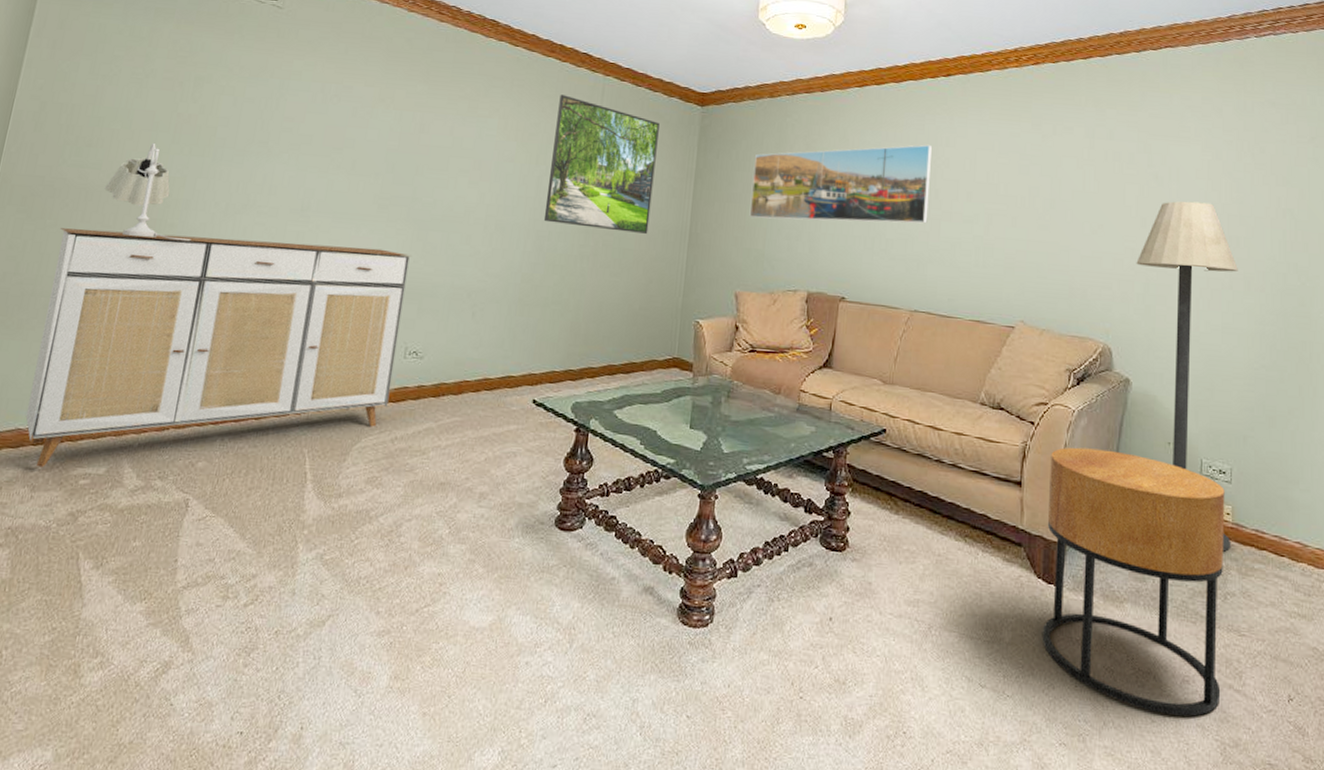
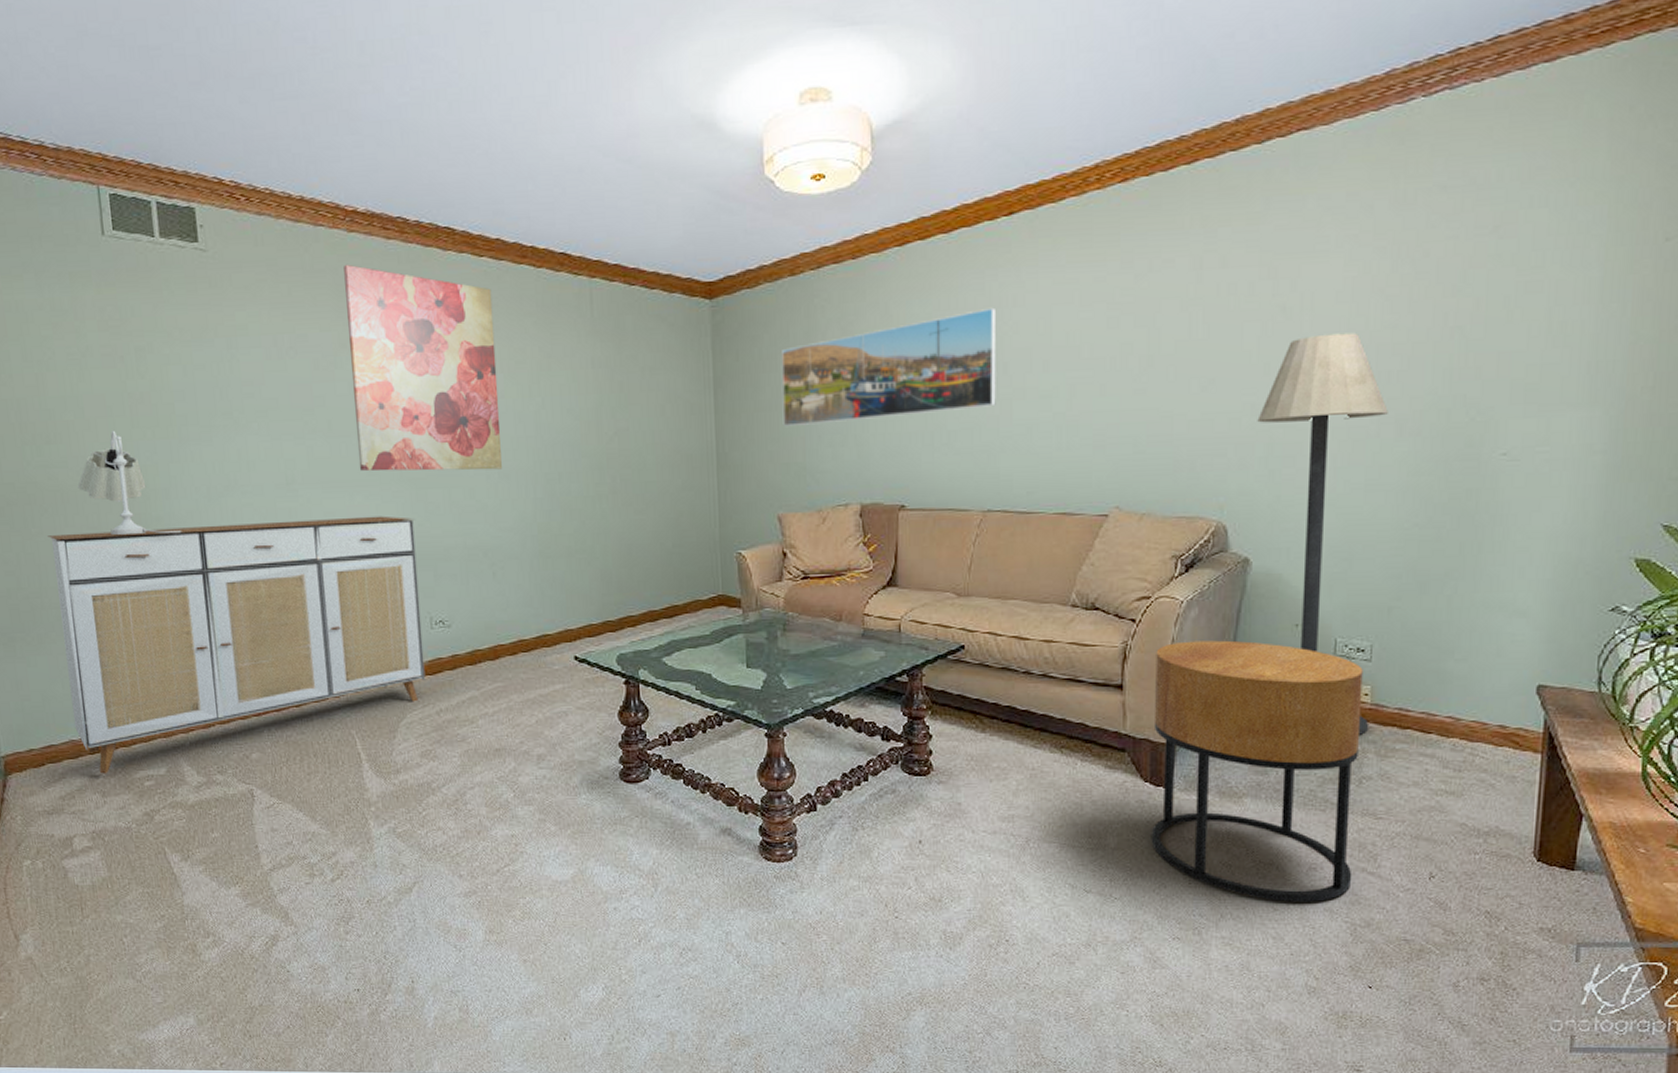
wall art: none [371,35,520,222] -> present [344,264,502,472]
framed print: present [543,94,660,234] -> none [542,308,670,463]

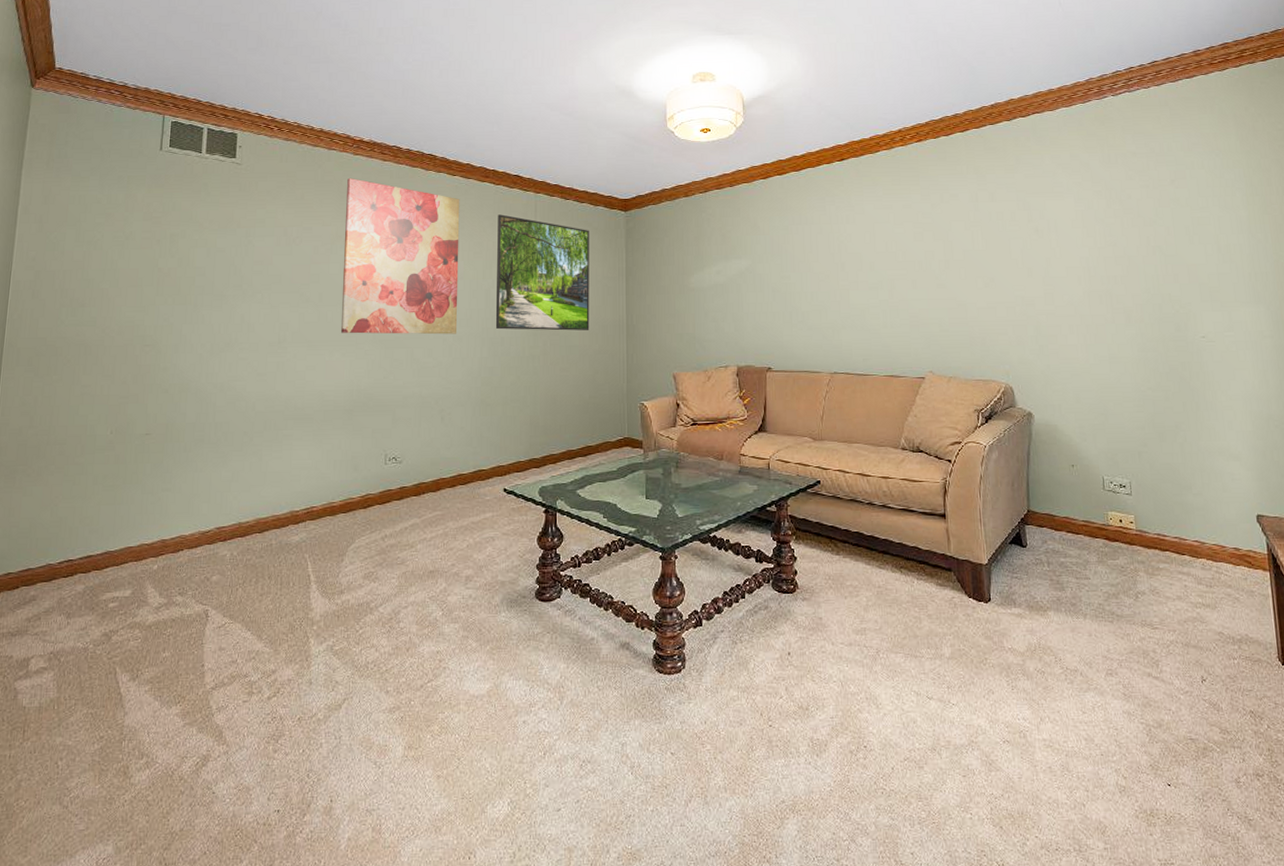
sideboard: present [47,516,426,774] -> none [54,369,381,596]
table lamp: present [77,430,182,535] -> none [101,297,184,382]
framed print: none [542,308,670,463] -> present [495,214,590,331]
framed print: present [781,307,997,427] -> none [677,223,837,306]
side table: present [1151,640,1363,902] -> none [969,477,1142,705]
floor lamp: present [1257,332,1388,735] -> none [1027,248,1137,556]

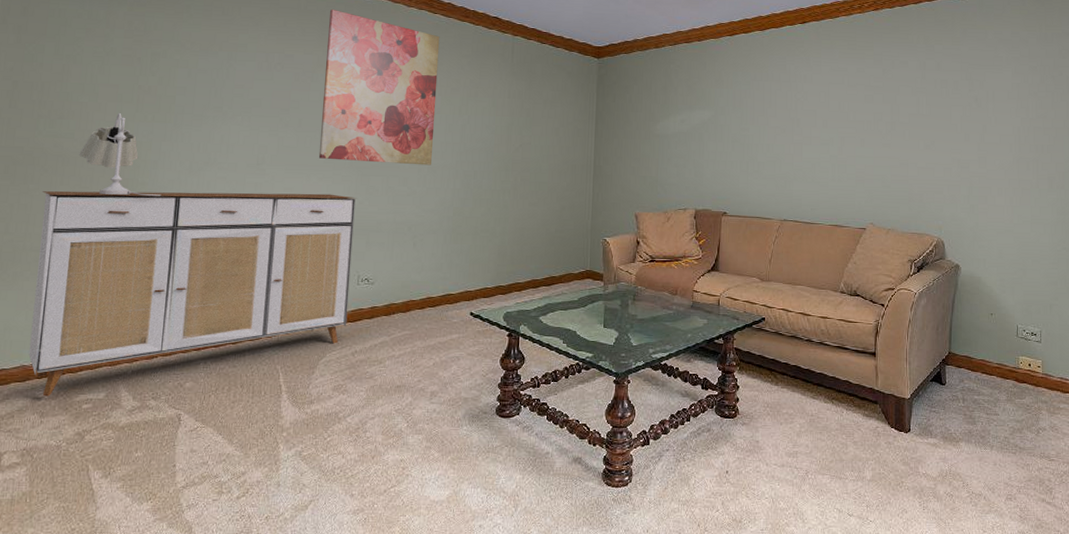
sideboard: none [54,369,381,596] -> present [28,191,357,397]
table lamp: none [101,297,184,382] -> present [79,112,162,197]
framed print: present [495,214,590,331] -> none [469,54,563,169]

